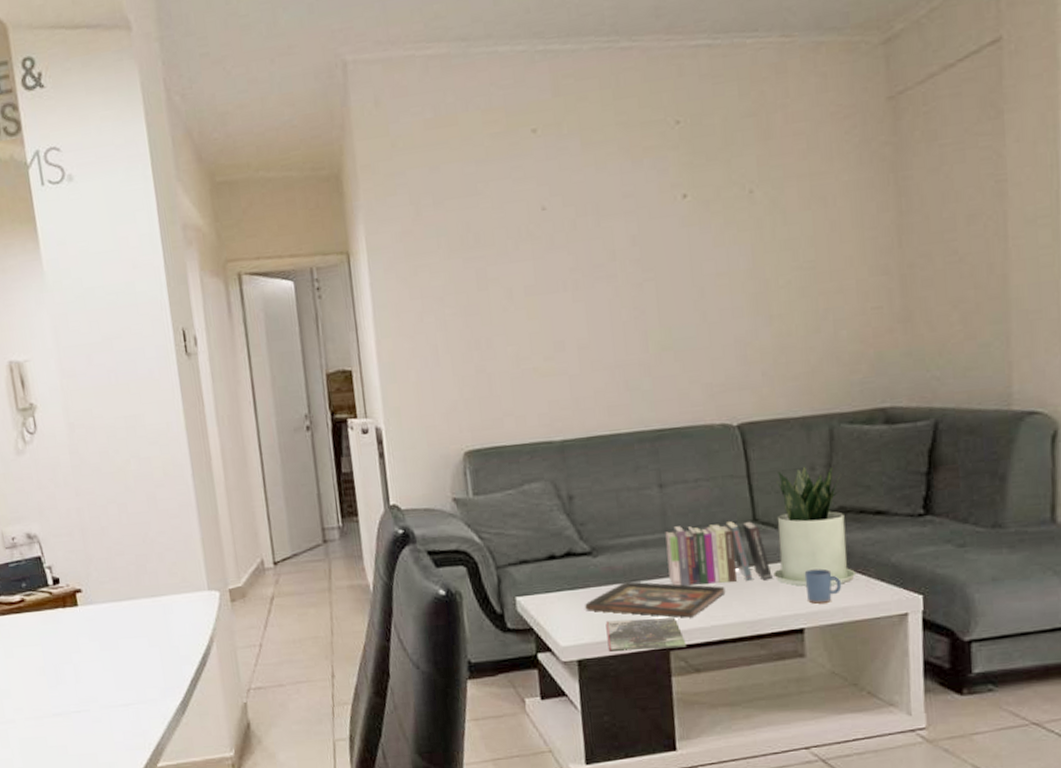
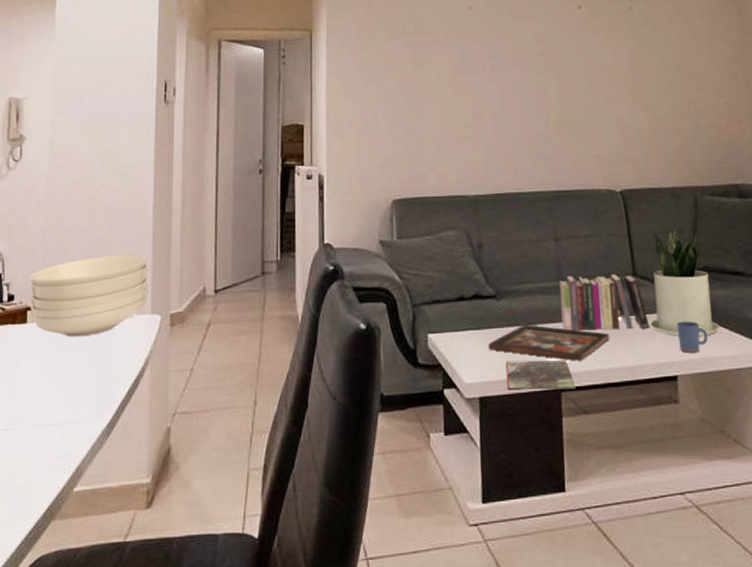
bowl: none [70,528,202,618] -> present [29,254,149,337]

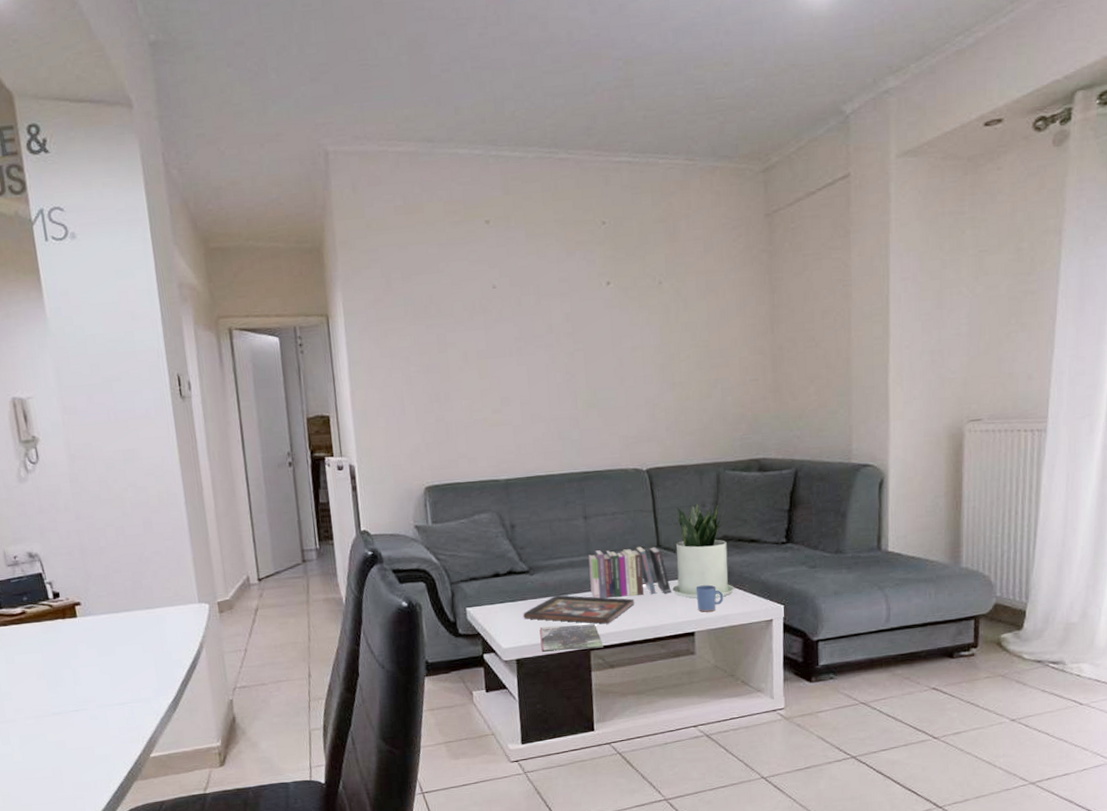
bowl: present [29,254,149,337] -> none [70,549,193,628]

